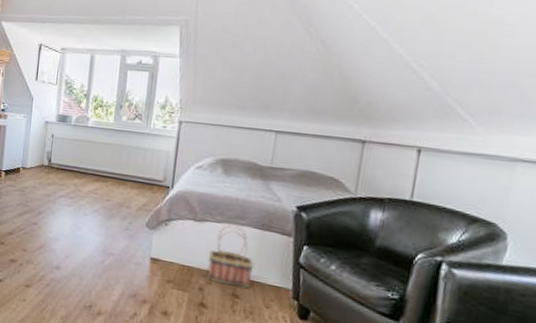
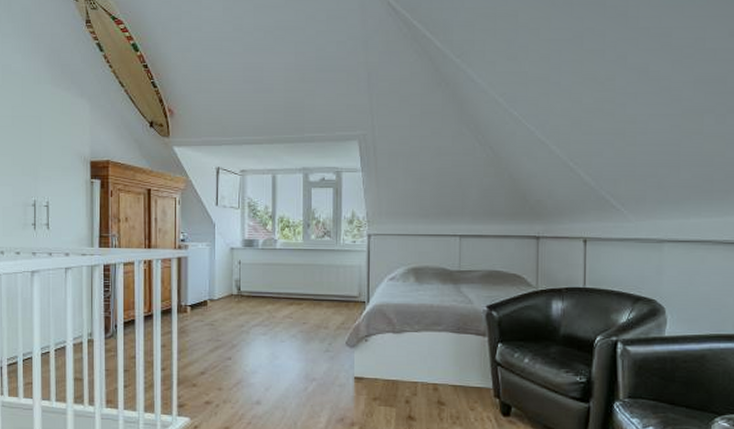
basket: present [207,224,255,289] -> none [410,332,455,394]

